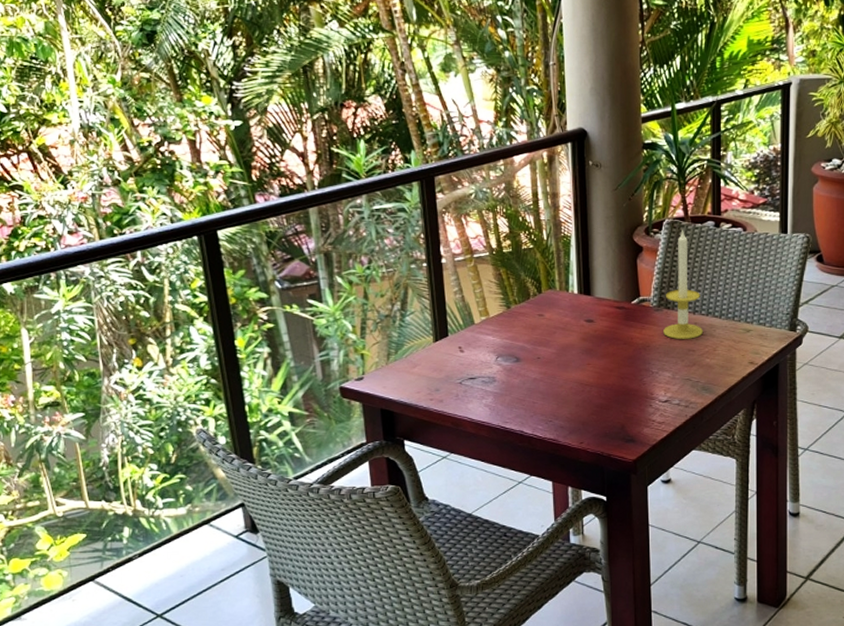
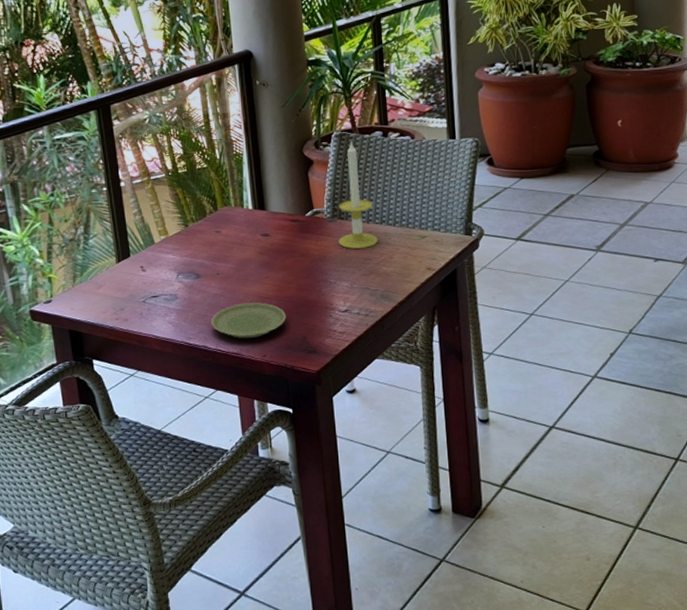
plate: none [528,389,606,424] -> present [211,302,286,338]

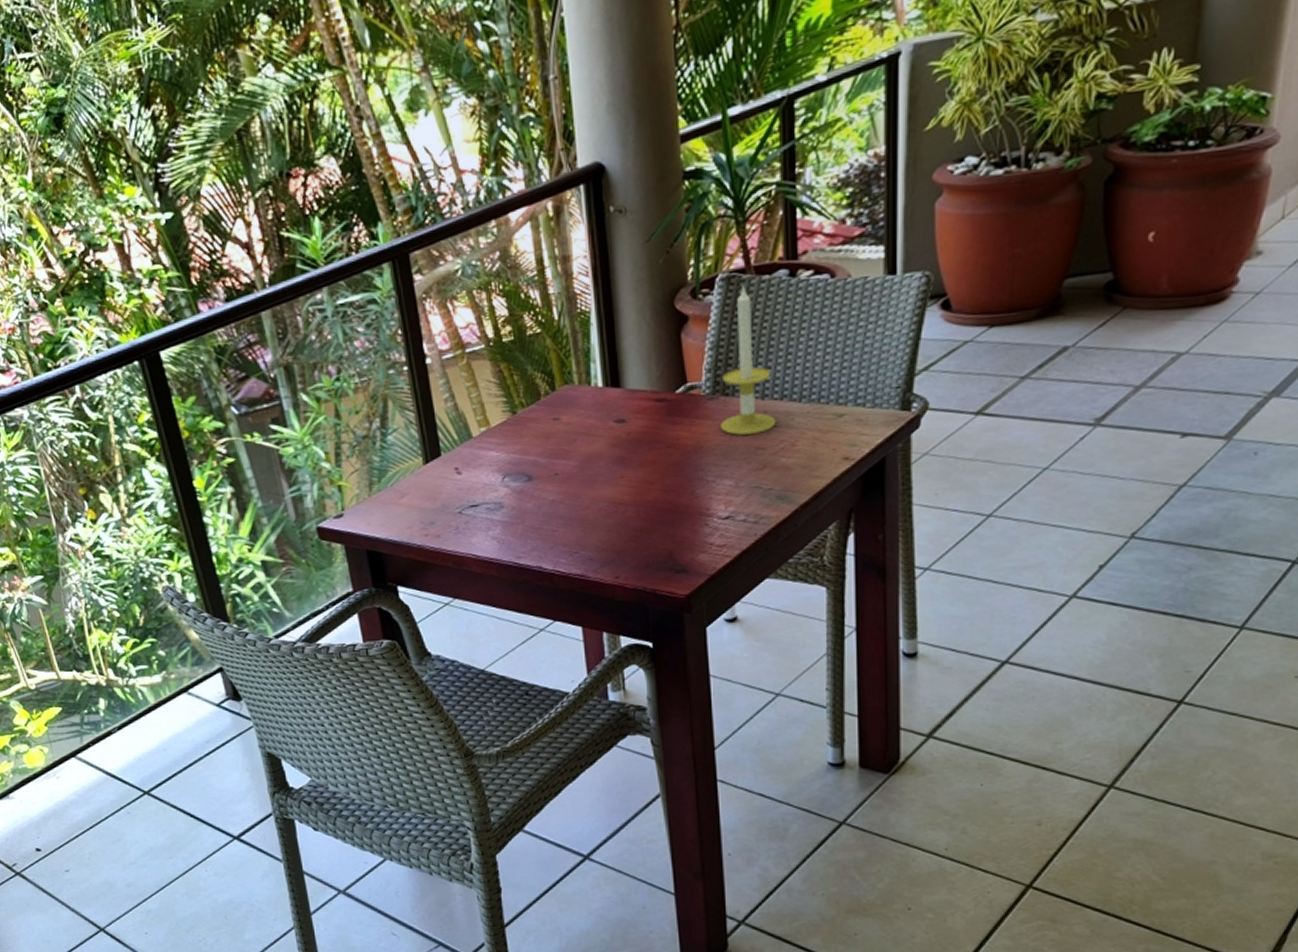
plate: present [211,302,286,338] -> none [547,510,647,556]

